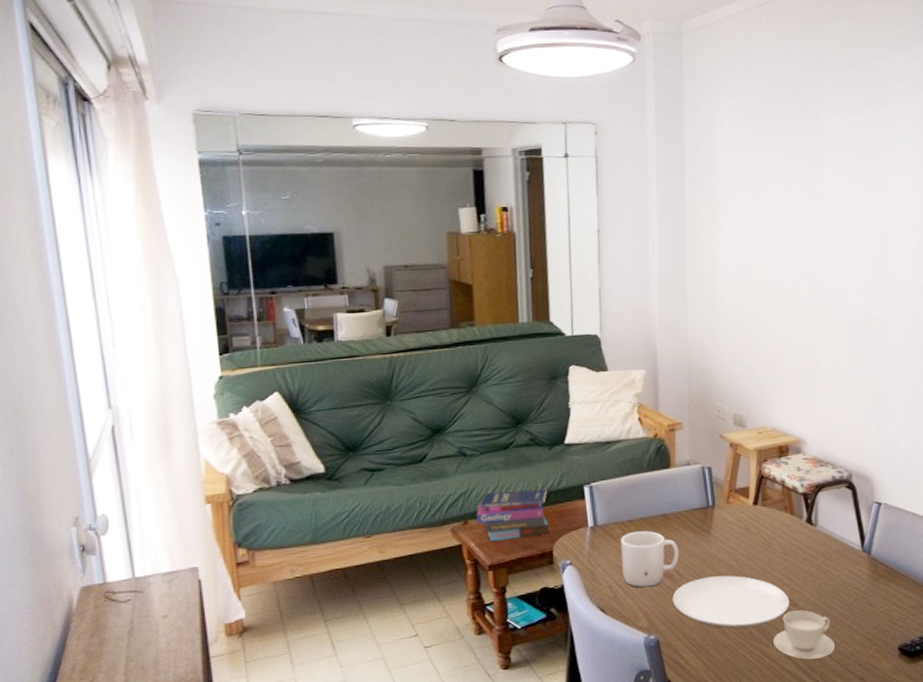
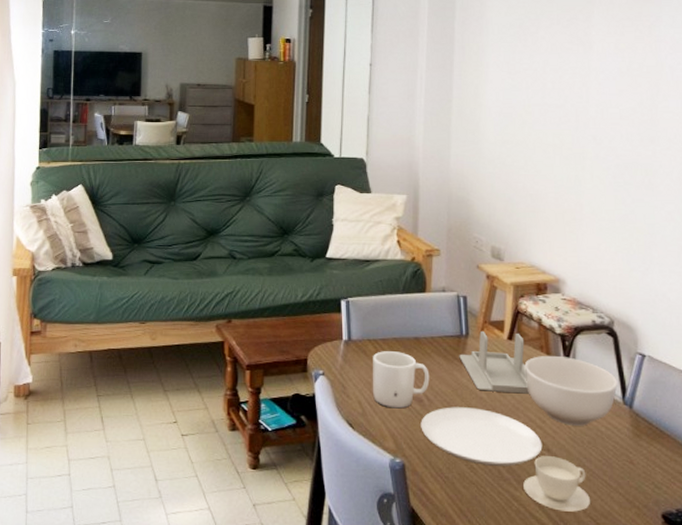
books: present [476,489,549,541] -> none [239,295,306,343]
napkin holder: none [707,498,775,558] -> present [459,331,529,394]
bowl: none [770,514,857,579] -> present [524,355,618,426]

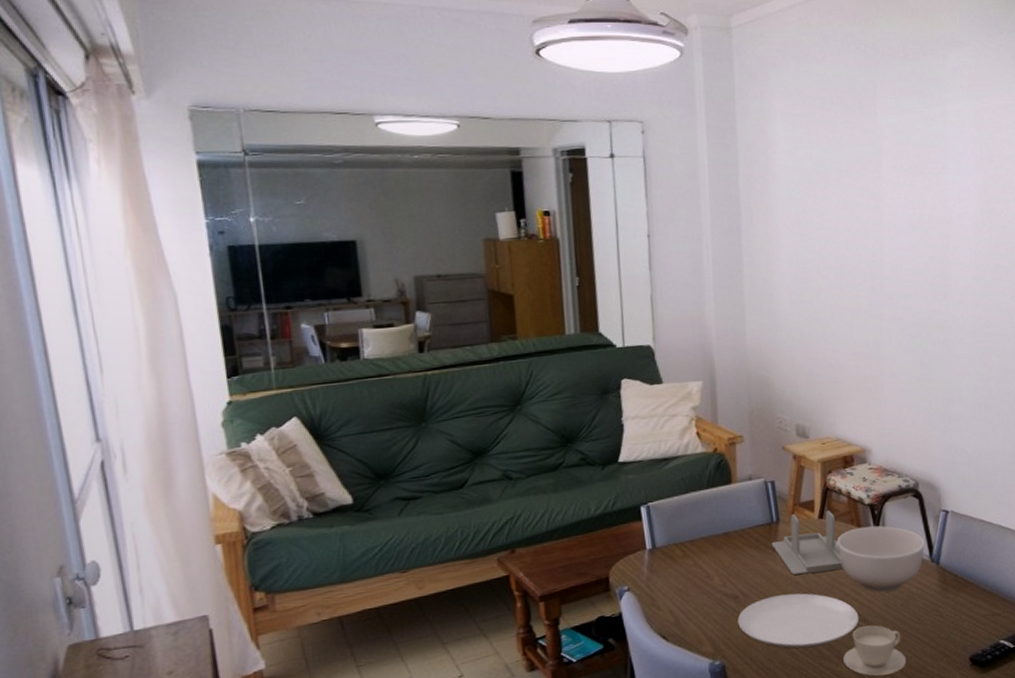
mug: present [372,351,430,409] -> none [681,550,744,611]

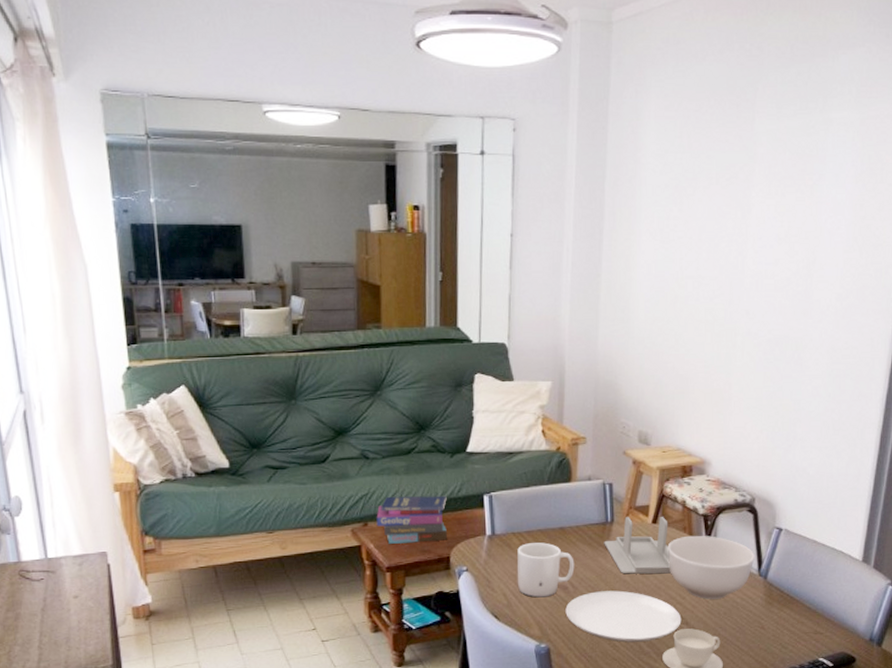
books: none [524,511,604,570] -> present [376,495,447,544]
mug: none [681,550,744,611] -> present [516,542,575,598]

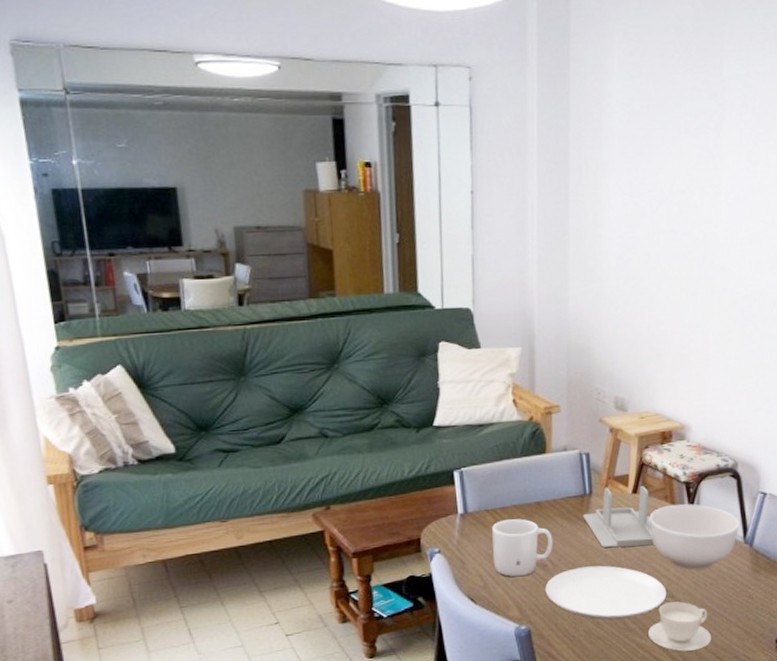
books: present [376,495,447,544] -> none [339,473,416,528]

